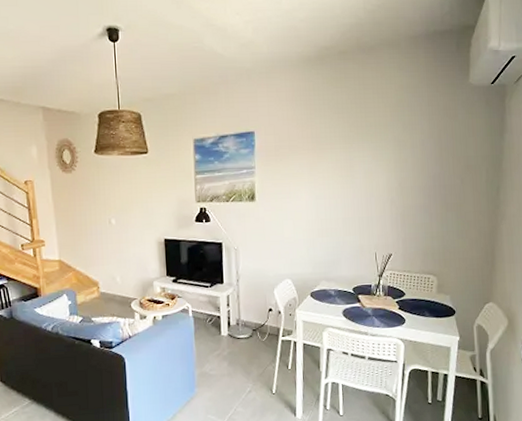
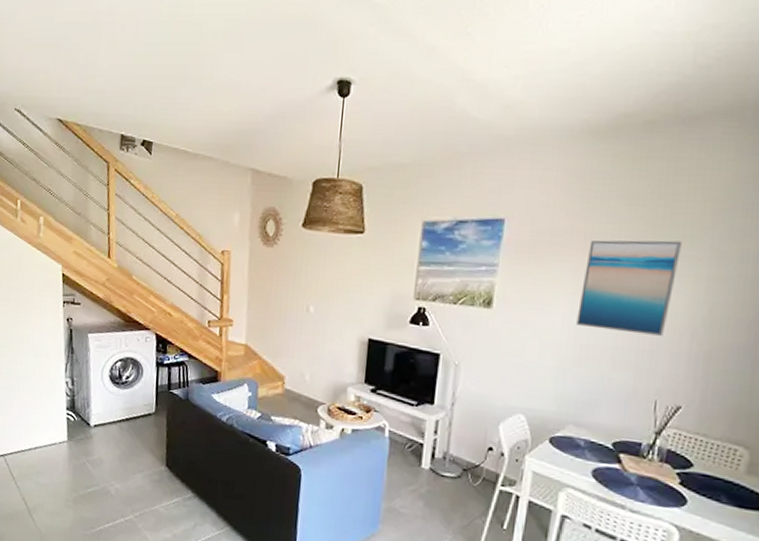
wall art: none [315,136,376,207] -> present [576,240,682,336]

